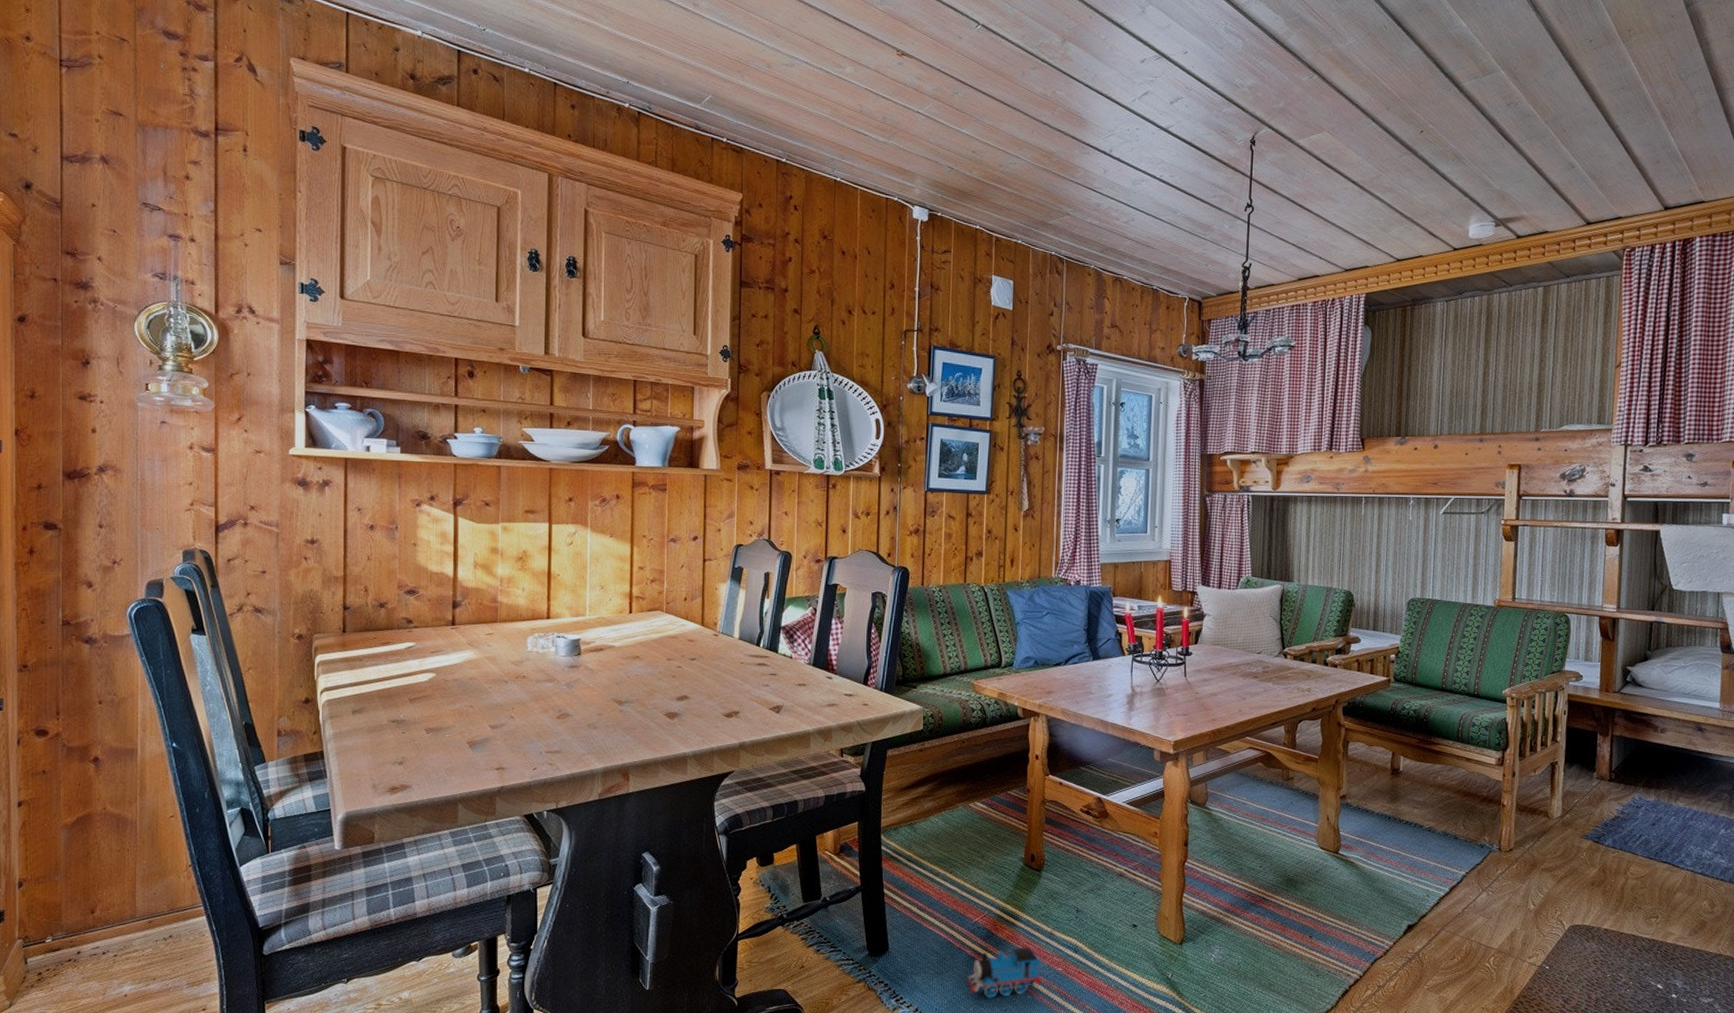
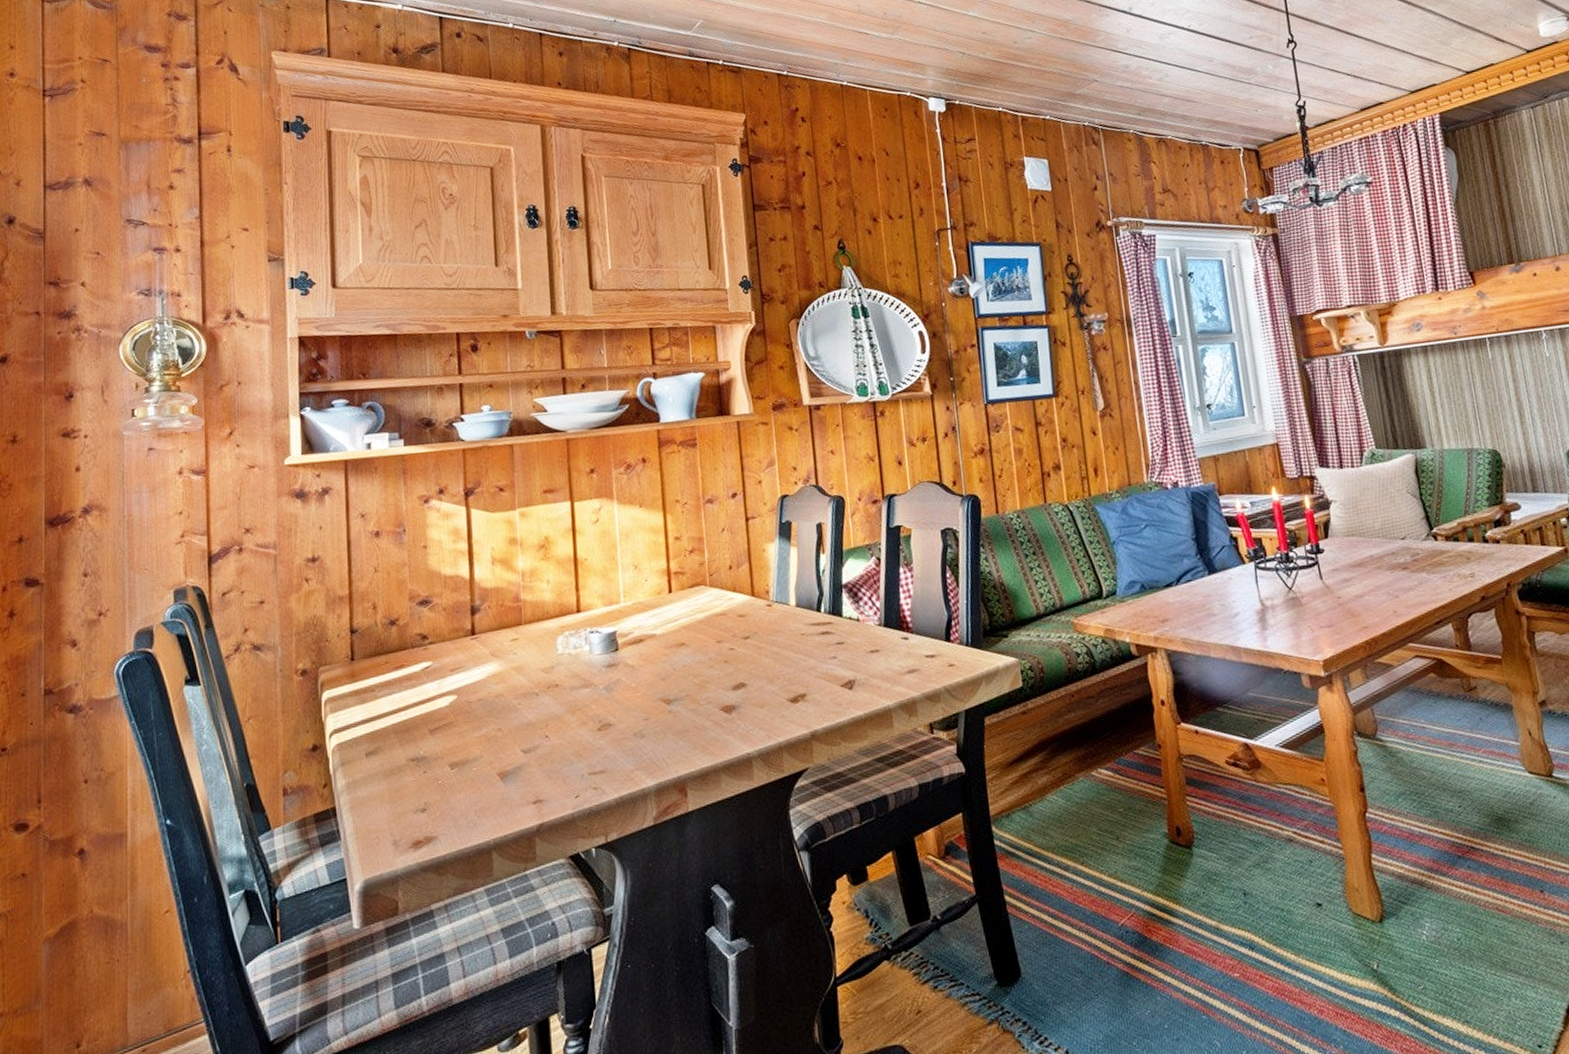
toy train: present [965,947,1042,998] -> none [1121,949,1217,1026]

